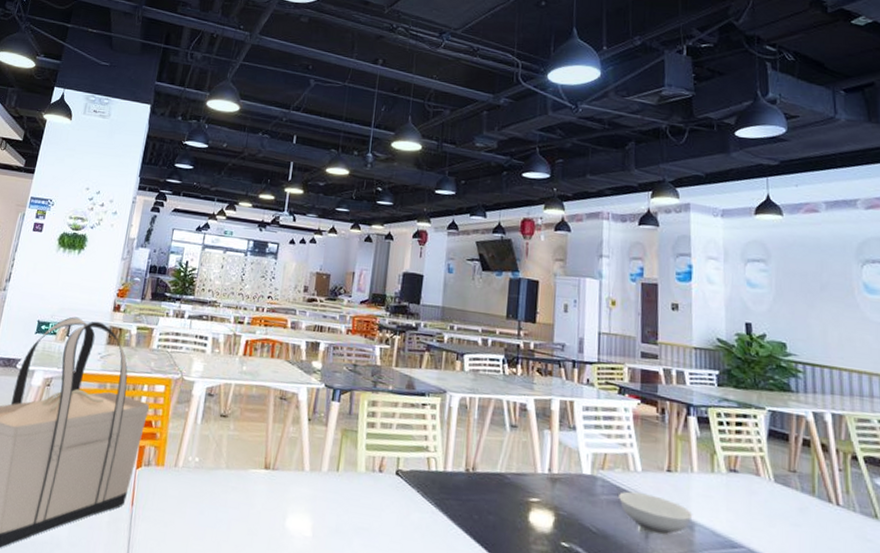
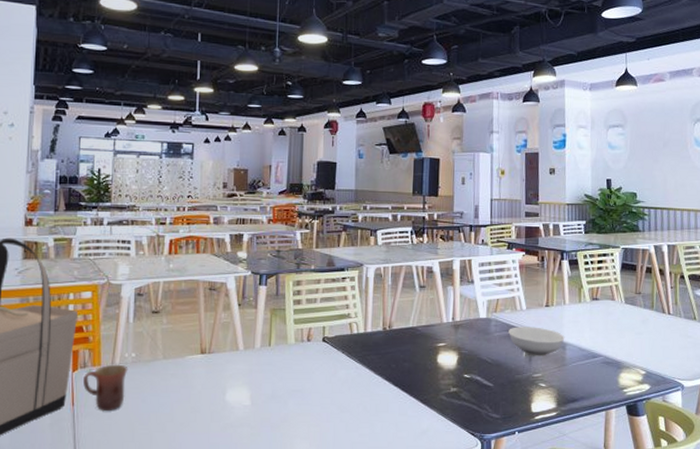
mug: none [144,466,190,518] -> present [83,364,128,410]

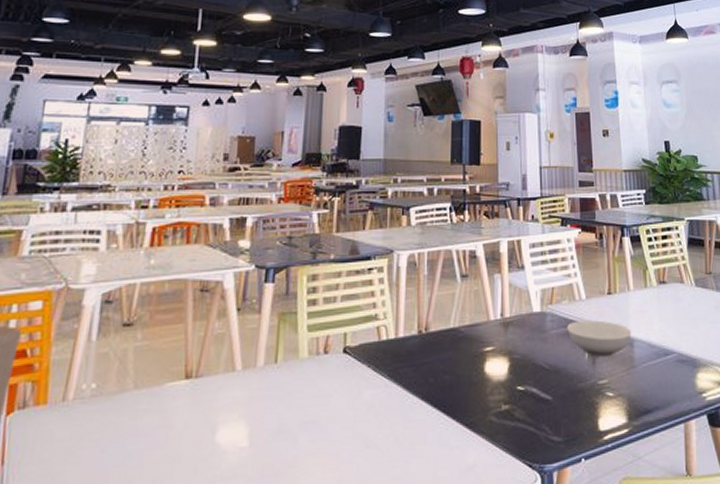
mug: present [83,364,128,410] -> none [20,400,85,469]

